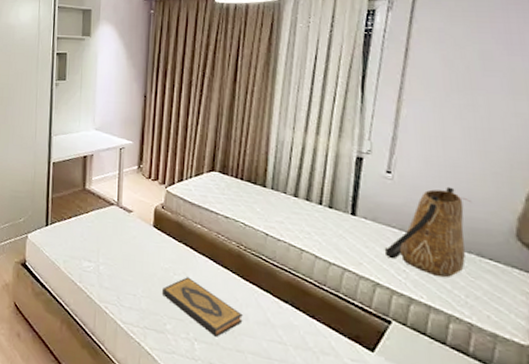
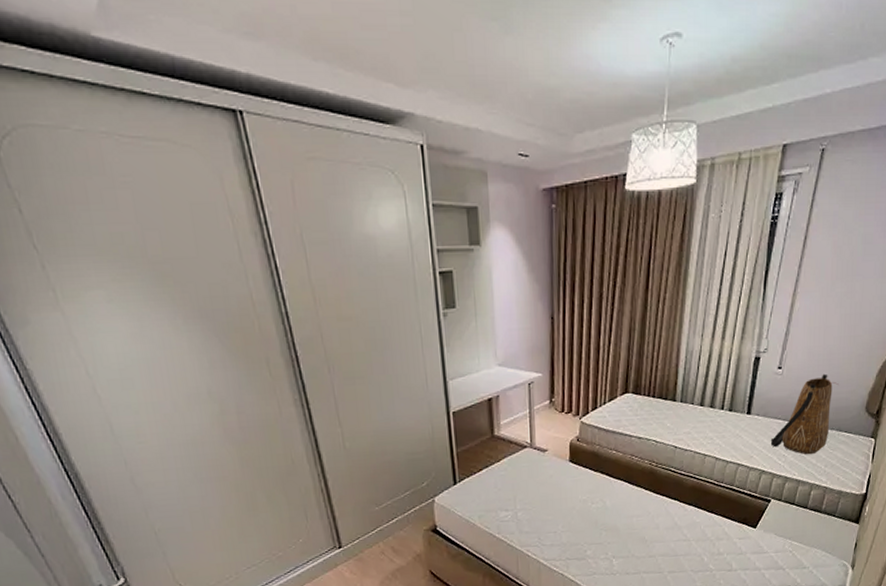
hardback book: present [162,277,243,337] -> none [582,503,654,550]

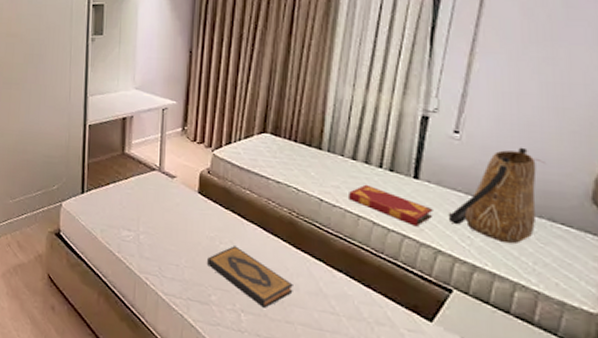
hardback book: none [582,503,654,550] -> present [207,246,293,308]
hardback book: none [698,426,760,455] -> present [349,184,433,227]

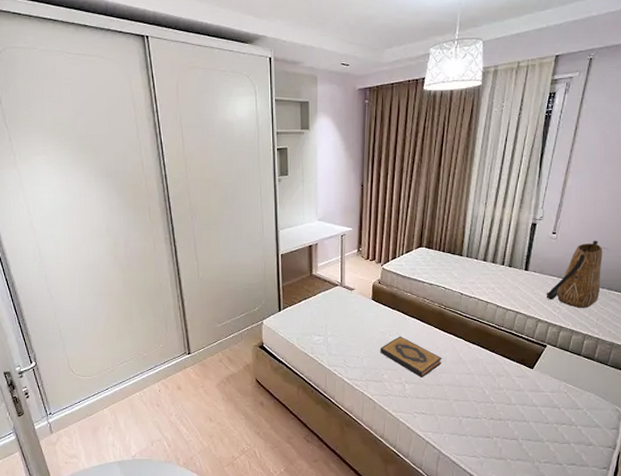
hardback book: present [349,184,433,227] -> none [481,278,537,305]

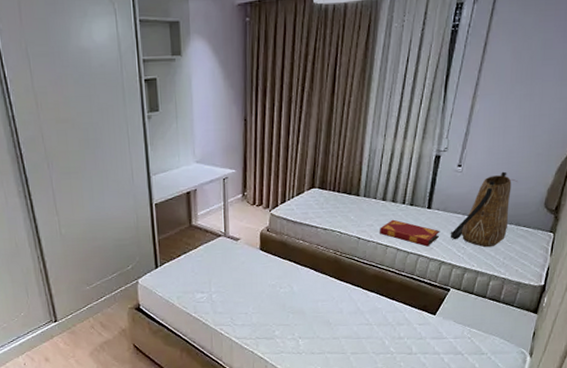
hardback book: present [380,336,442,378] -> none [271,288,338,332]
hardback book: none [481,278,537,305] -> present [380,219,440,247]

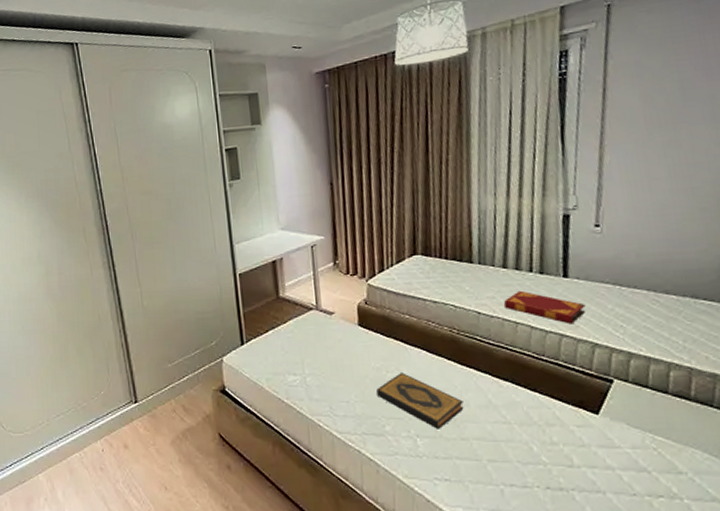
hardback book: none [271,288,338,332] -> present [376,372,464,429]
tote bag: present [450,171,518,248] -> none [599,231,682,327]

